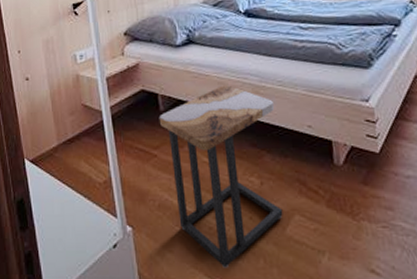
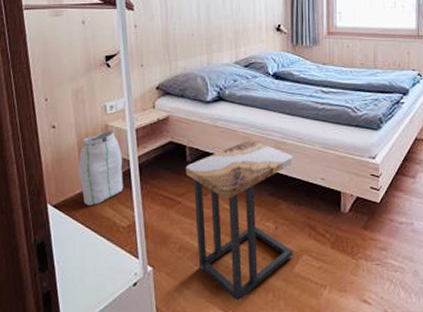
skirt: none [52,80,98,160] -> present [78,130,124,206]

